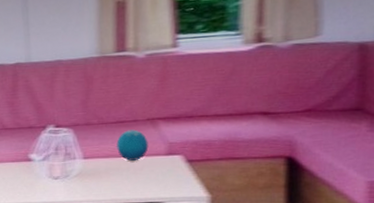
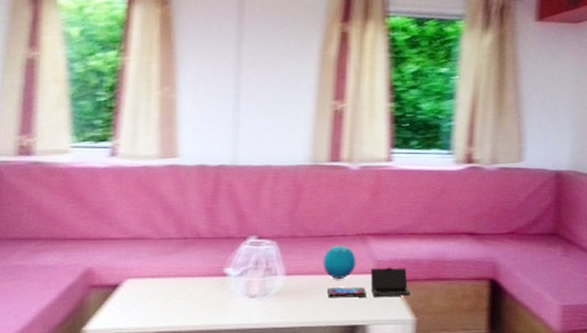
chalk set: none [123,148,204,178] -> present [328,267,411,298]

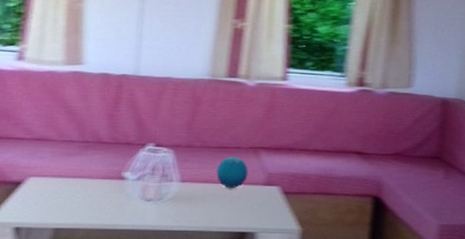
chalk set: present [328,267,411,298] -> none [219,179,298,209]

